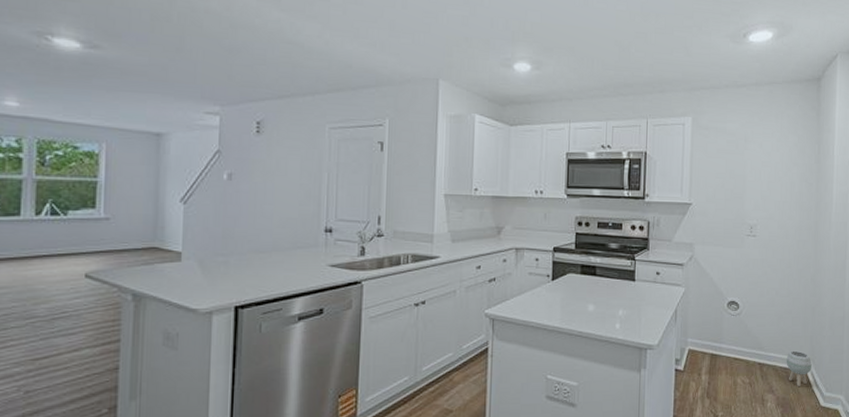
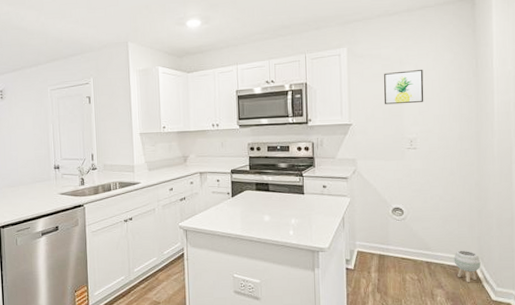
wall art: none [726,149,768,186] -> present [384,70,424,105]

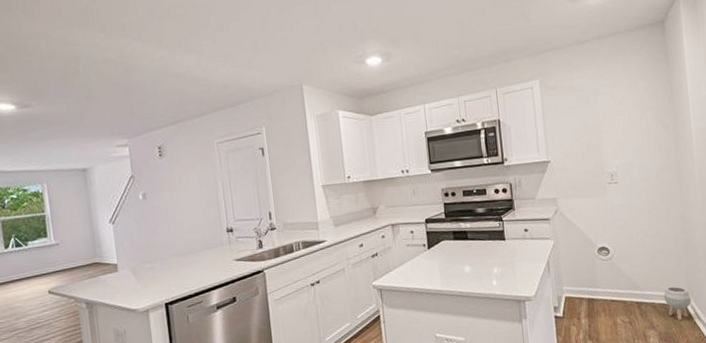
wall art: present [384,70,424,105] -> none [579,99,622,139]

